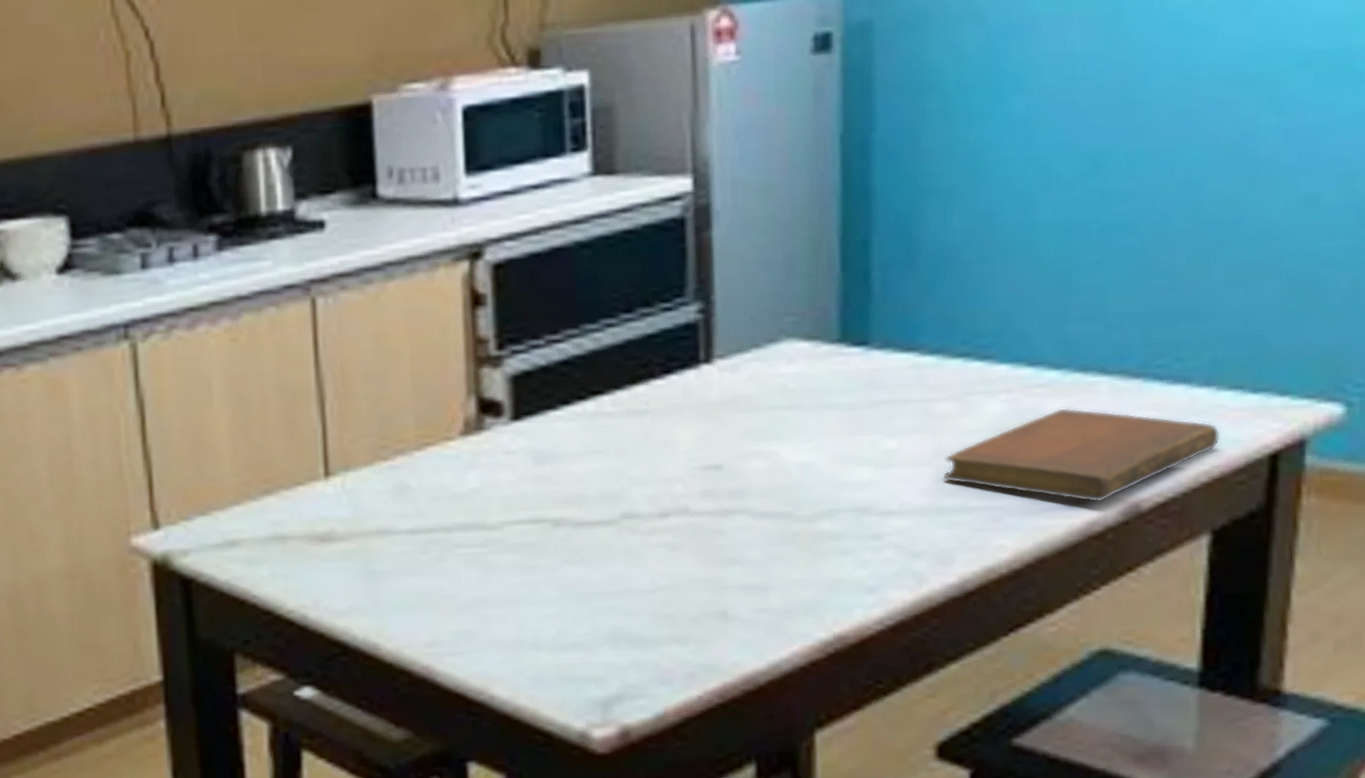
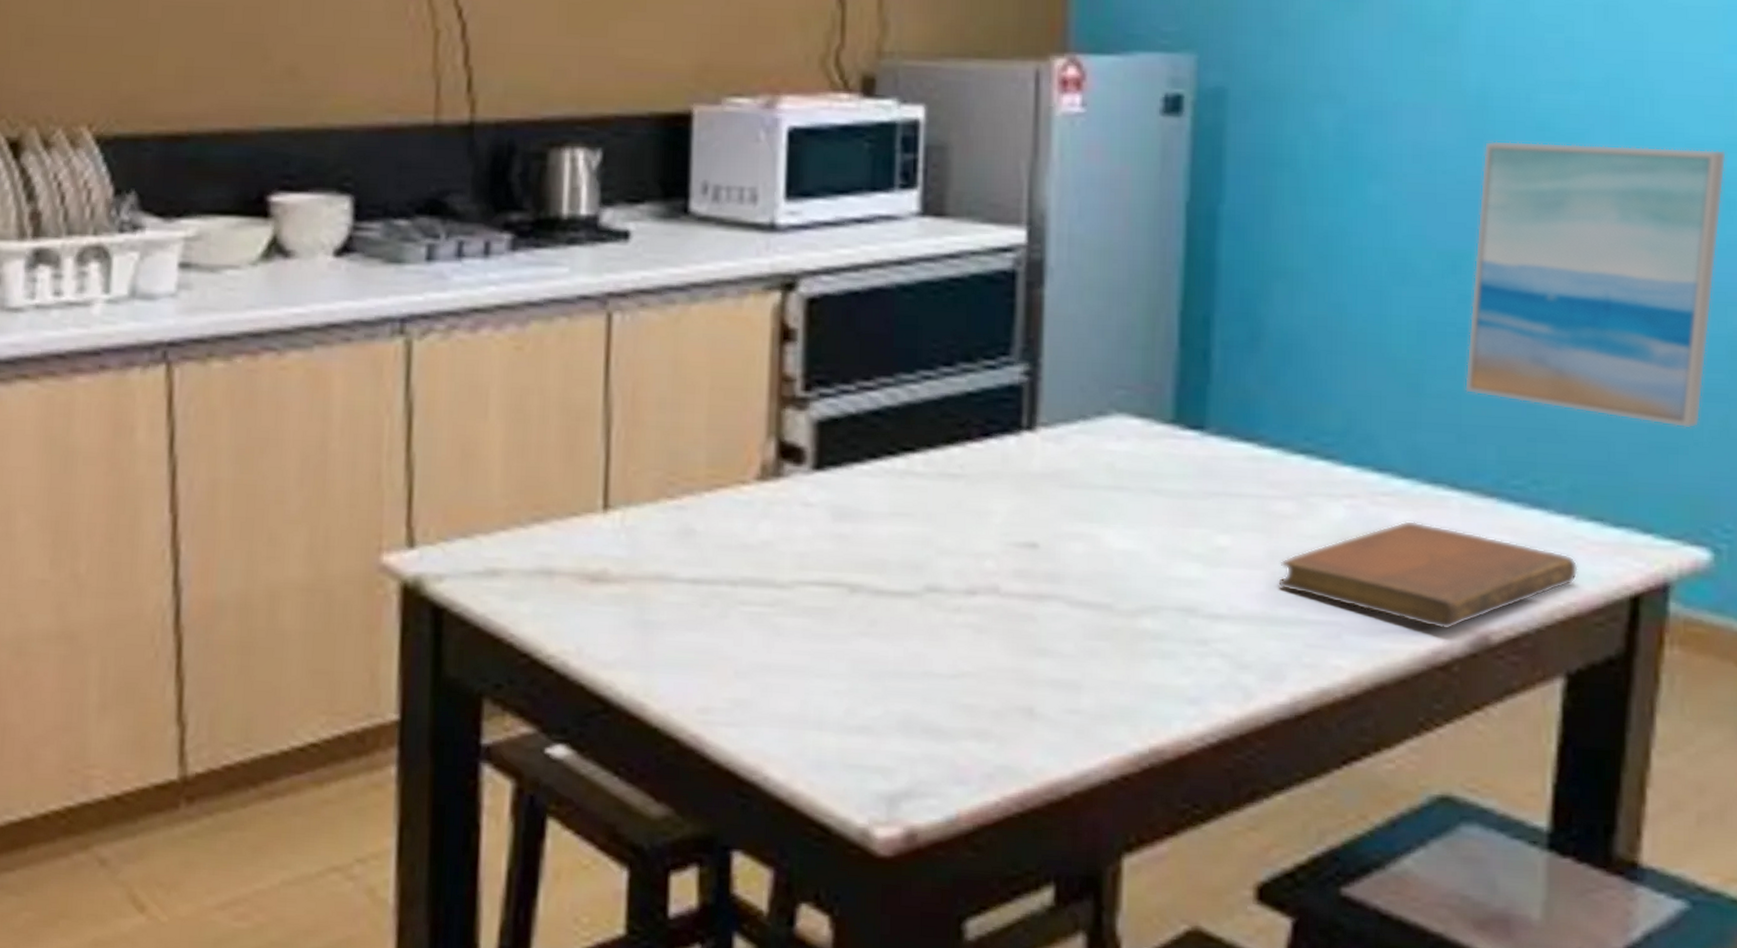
wall art: none [1109,26,1355,295] -> present [1464,140,1727,429]

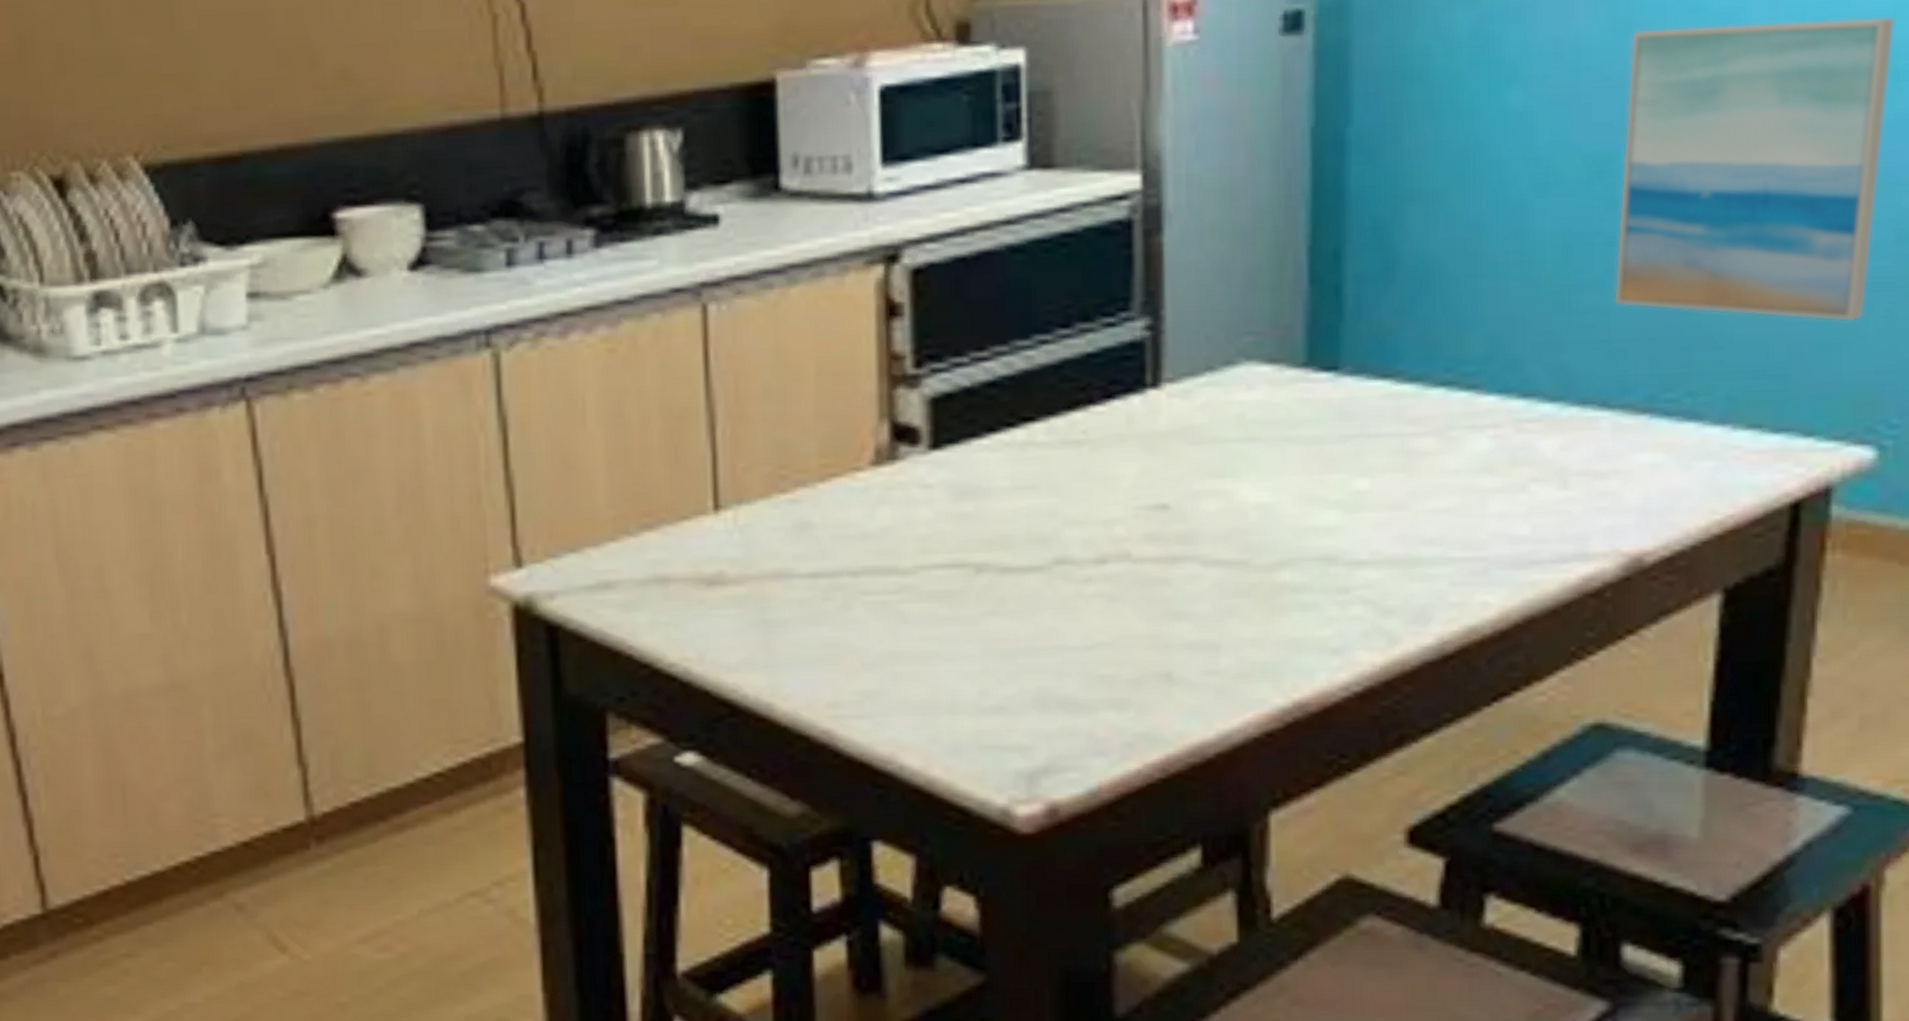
notebook: present [1277,520,1578,630] -> none [1420,445,1736,555]

